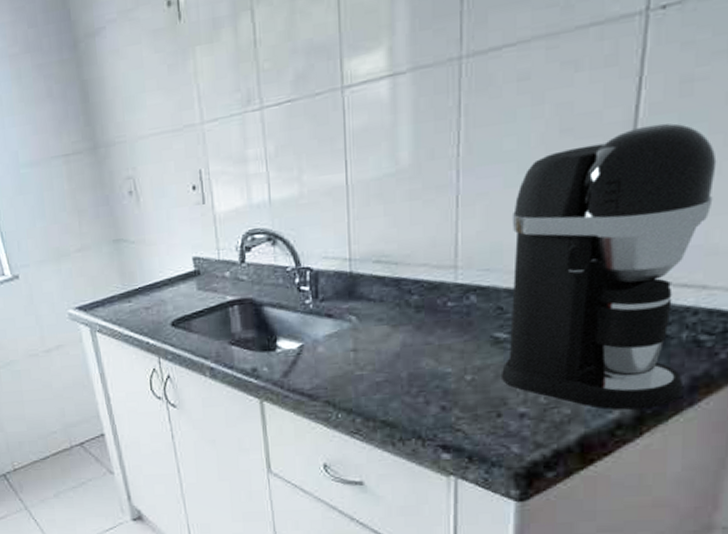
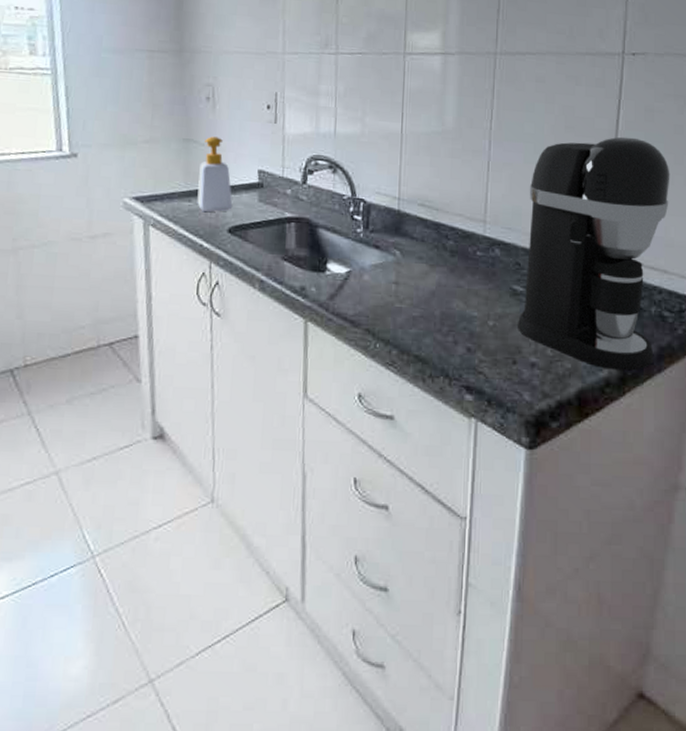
soap bottle: none [134,231,172,310] -> present [197,136,233,213]

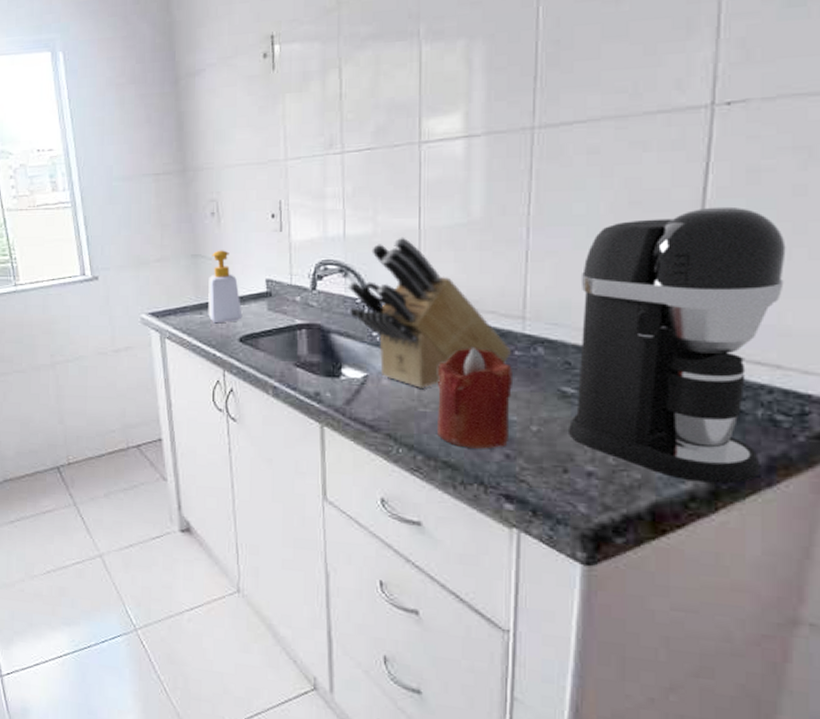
knife block: none [336,139,475,285] -> present [347,237,512,388]
candle: none [411,247,475,343] -> present [437,348,512,449]

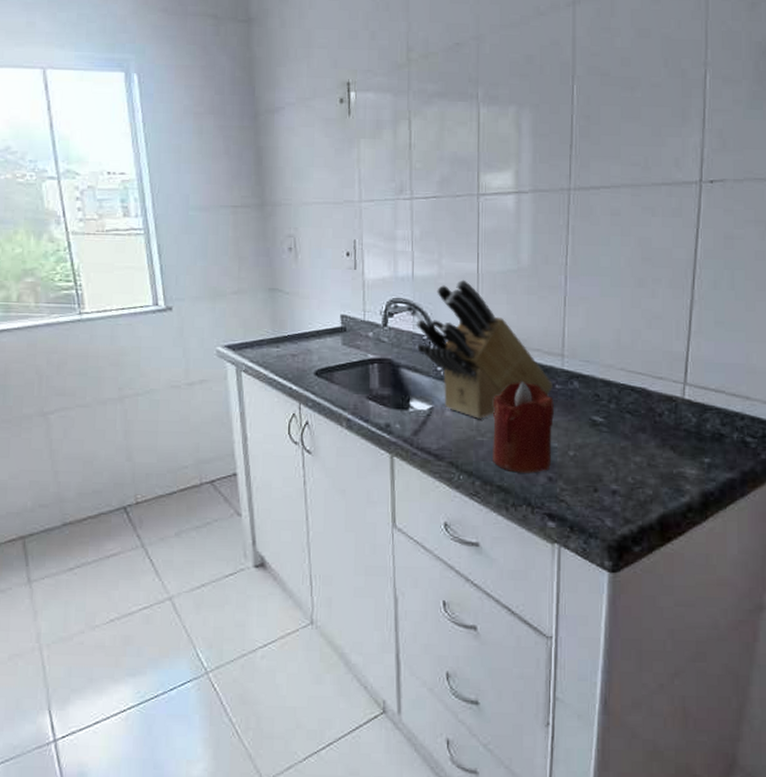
soap bottle: present [208,250,243,324] -> none [284,285,318,357]
coffee maker: present [569,206,786,484] -> none [598,265,752,496]

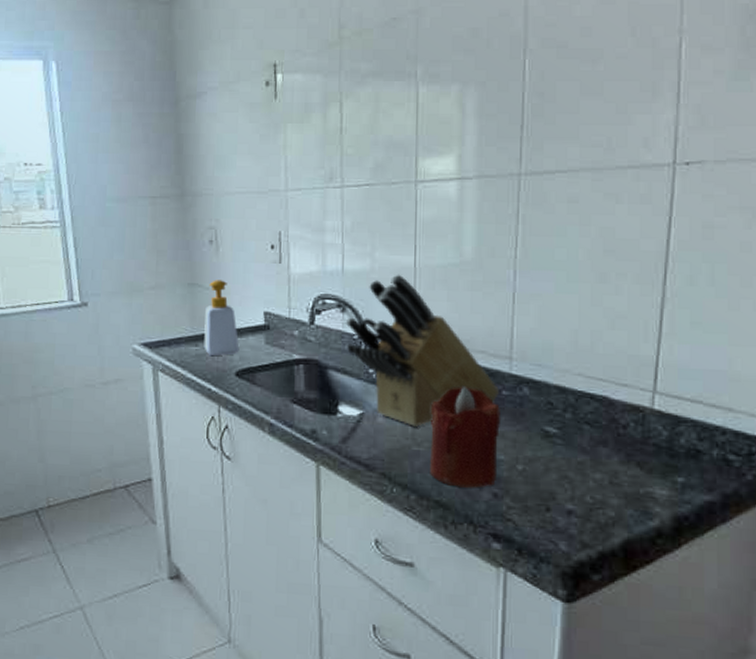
soap bottle: none [284,285,318,357] -> present [204,280,240,357]

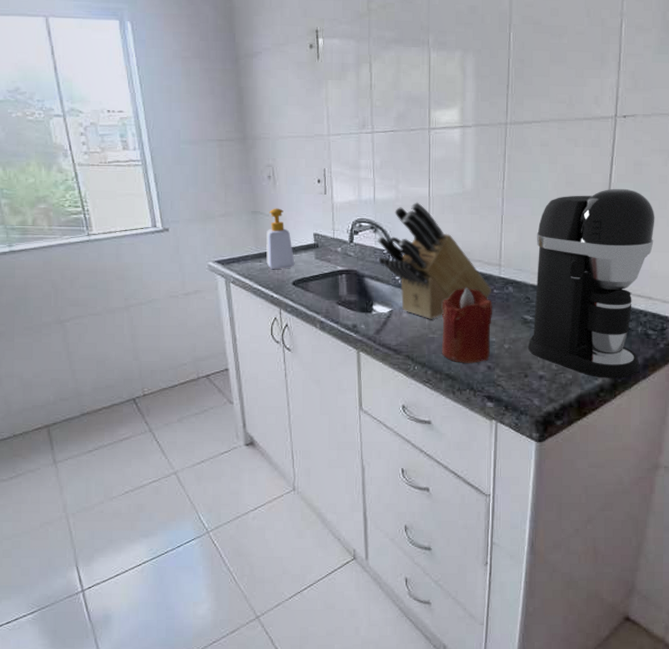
coffee maker: none [551,258,736,521] -> present [528,188,655,378]

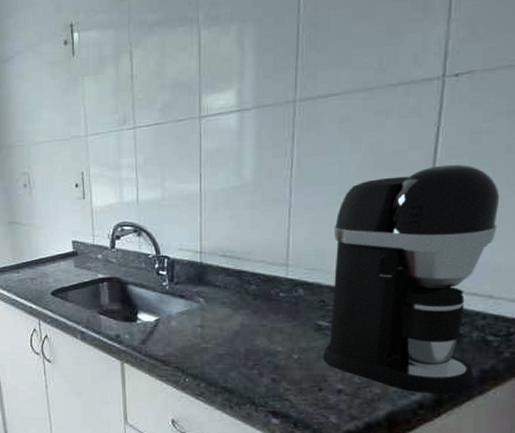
soap bottle: present [266,208,295,270] -> none [24,217,53,281]
knife block: present [377,202,492,319] -> none [141,200,278,327]
candle: present [442,288,492,363] -> none [217,292,278,375]

